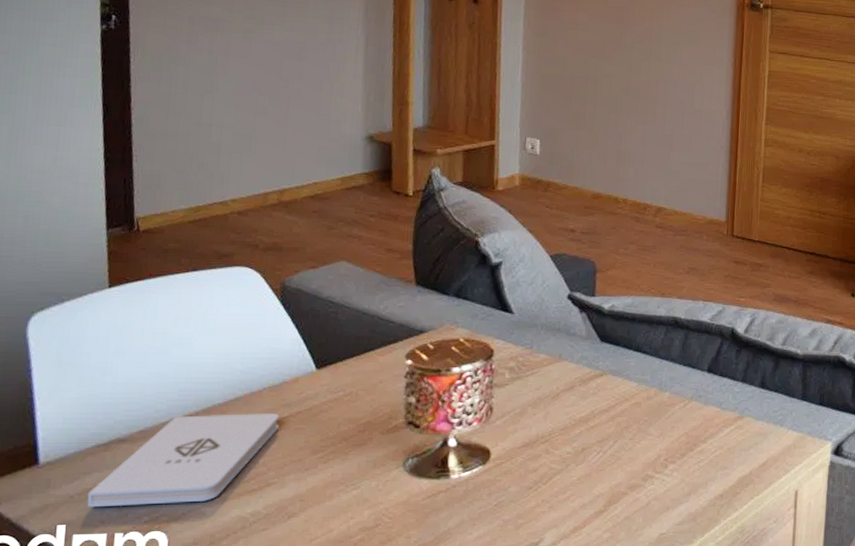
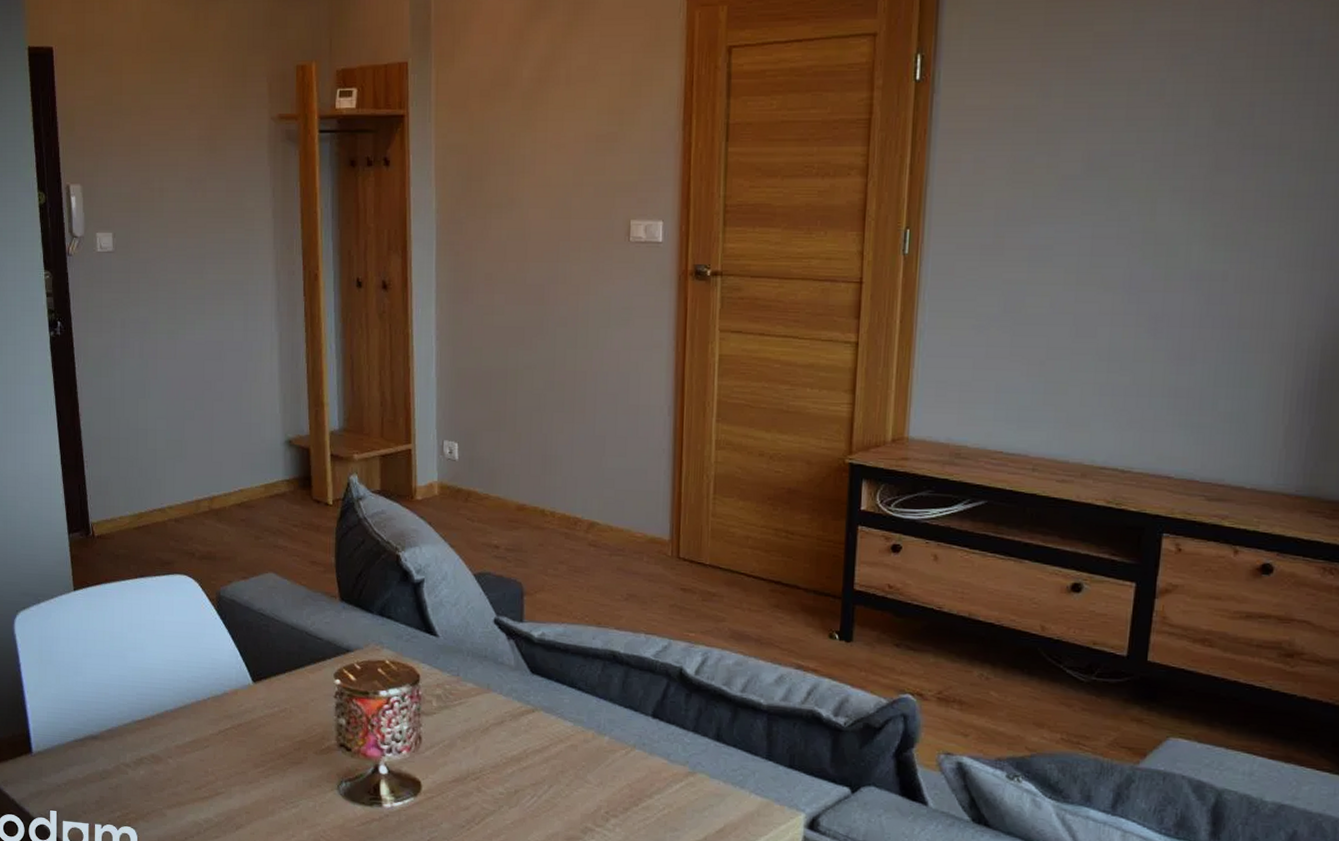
notepad: present [87,413,280,508] -> none [71,719,223,803]

